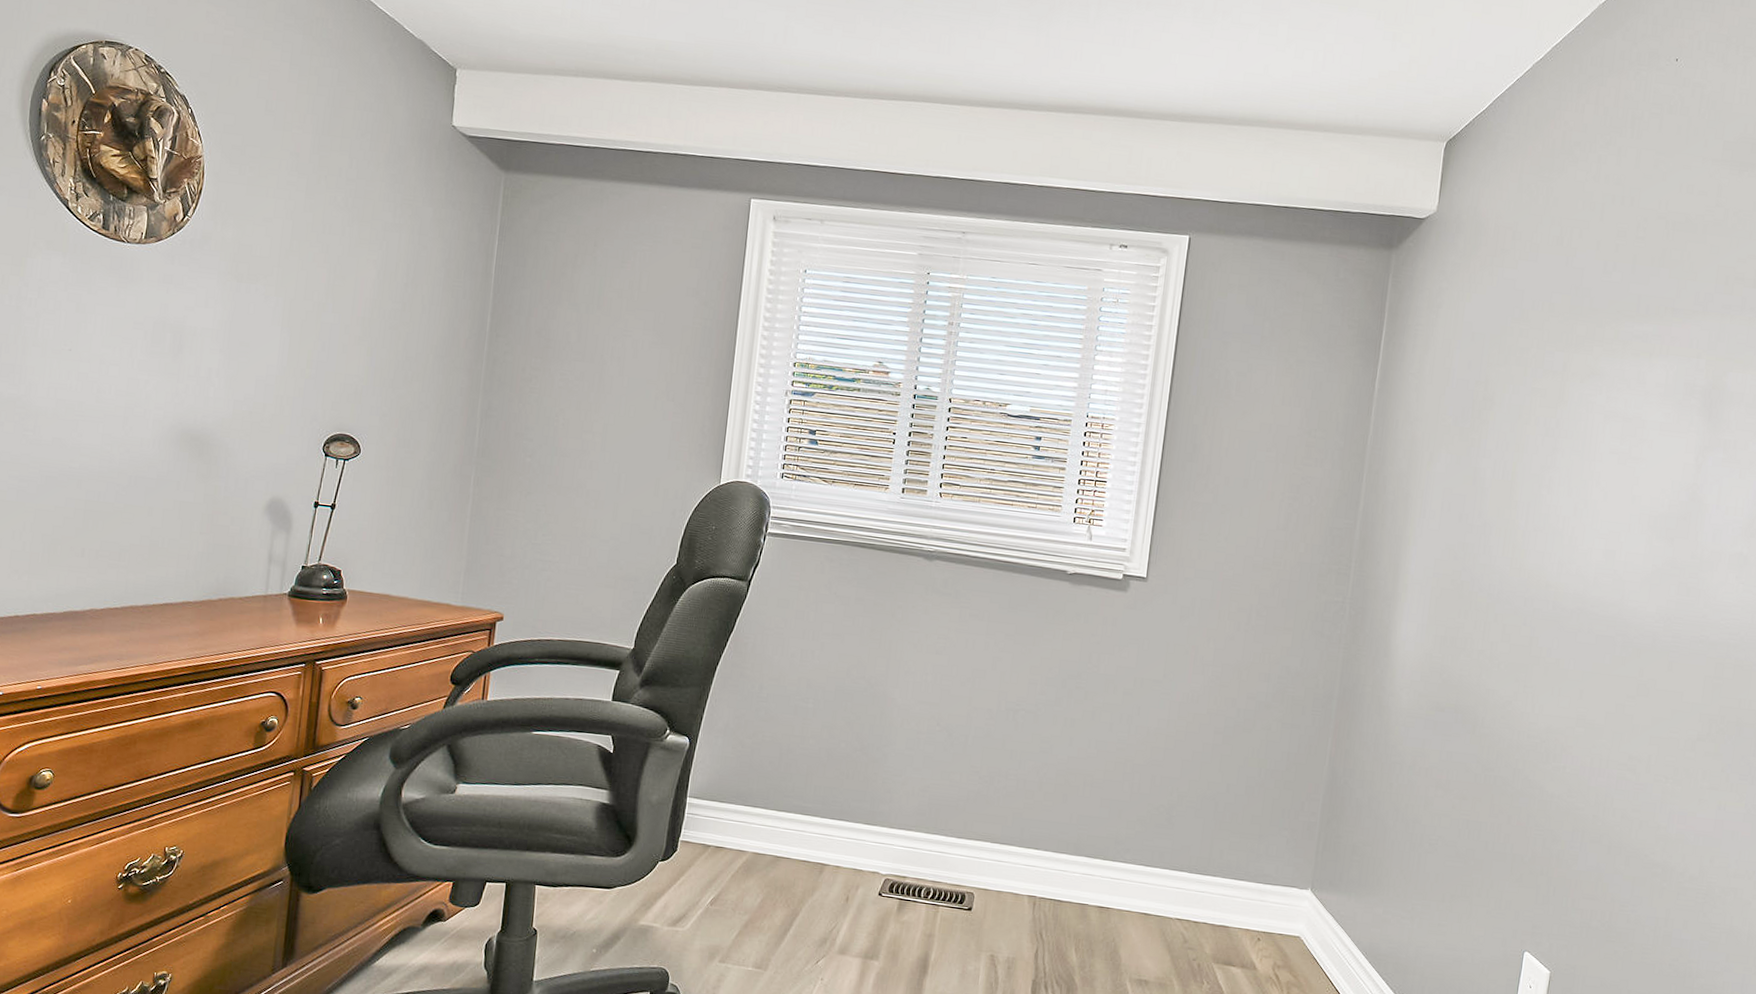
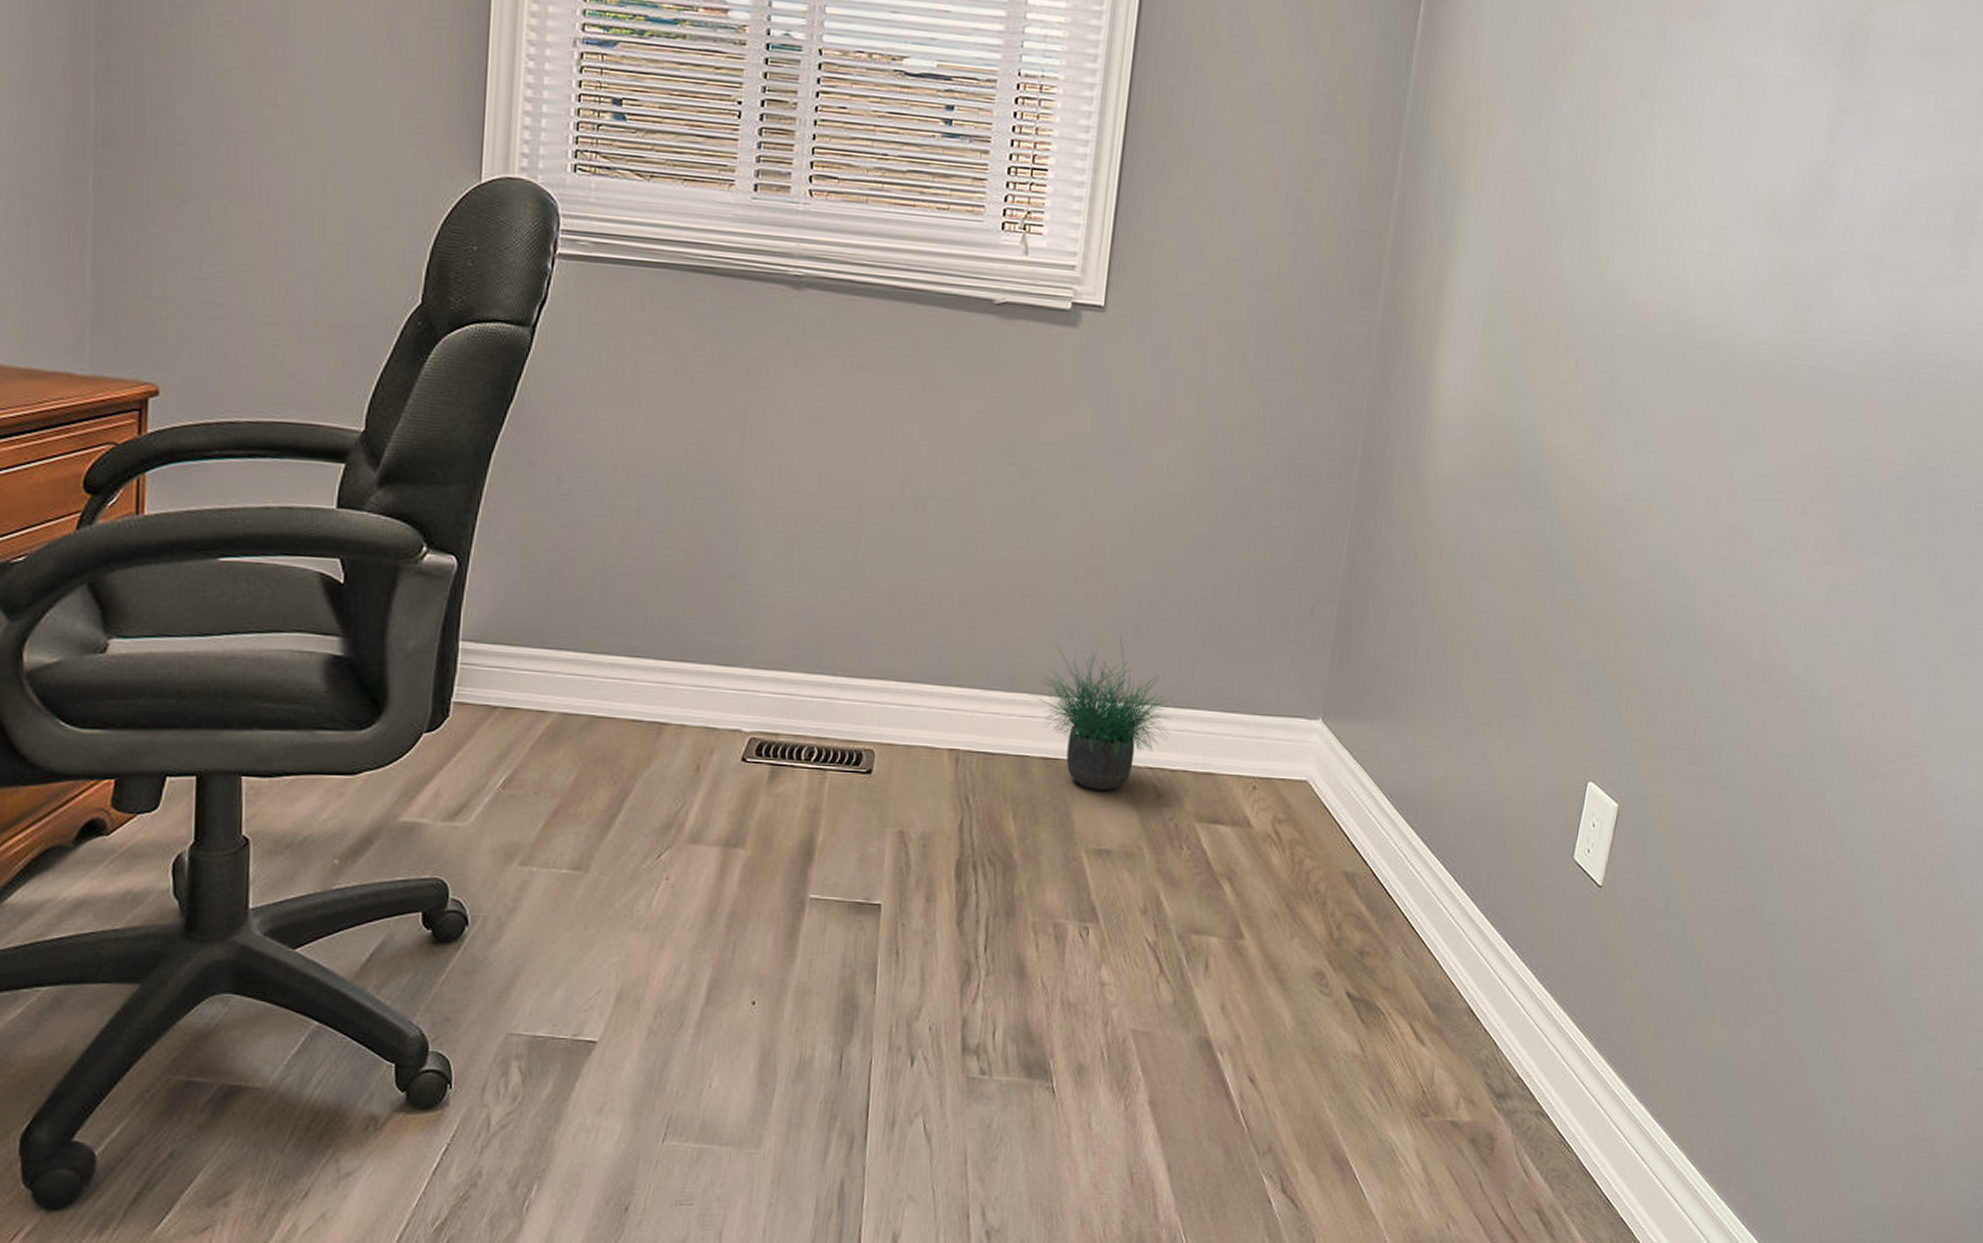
potted plant: none [1094,820,1199,935] -> present [1036,638,1177,792]

